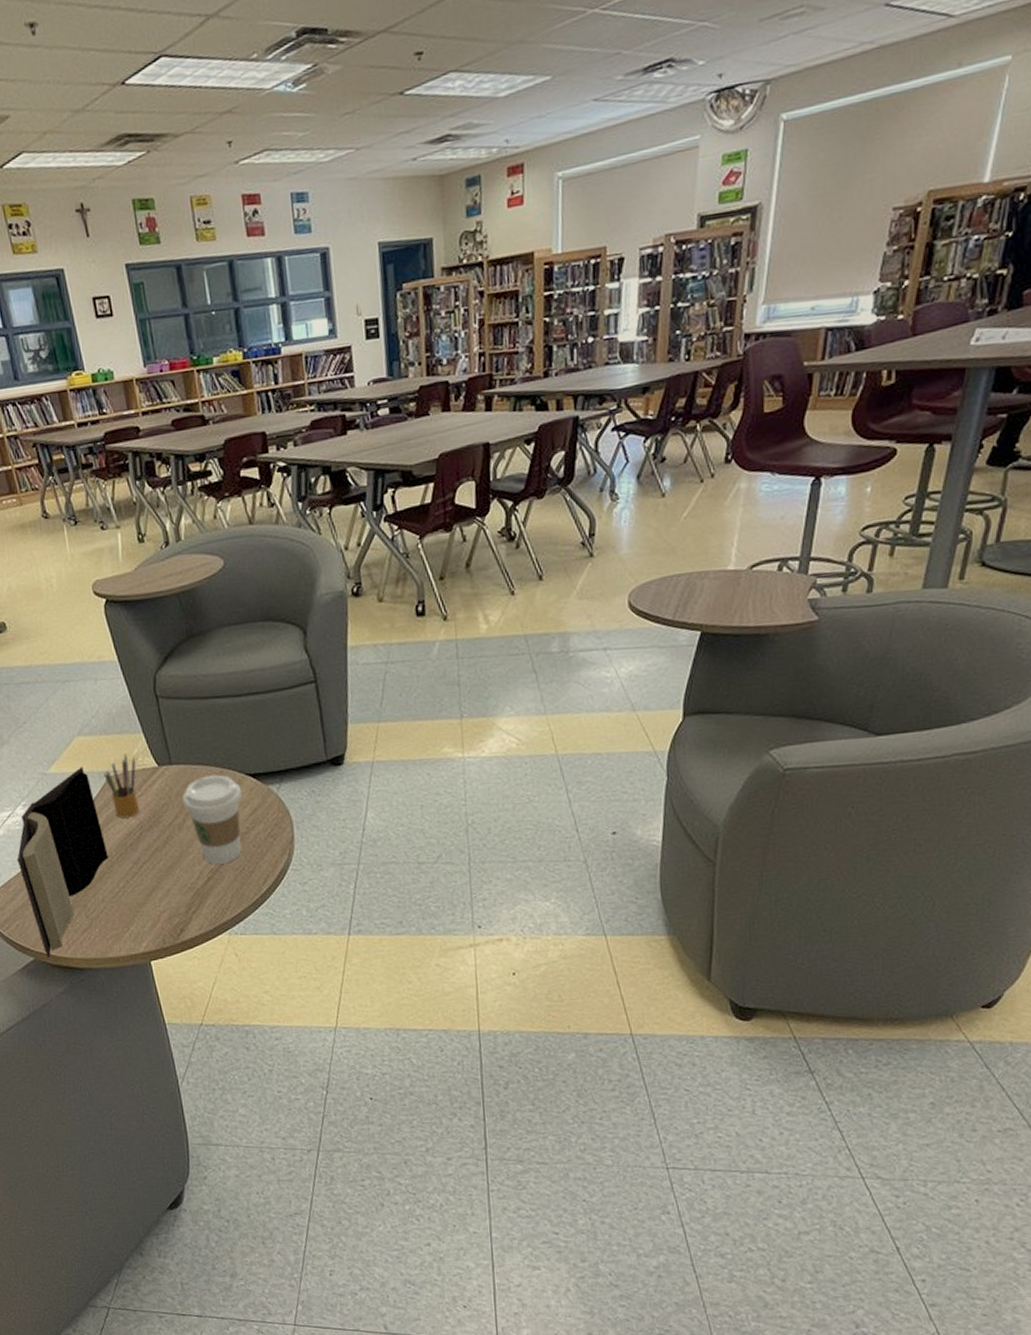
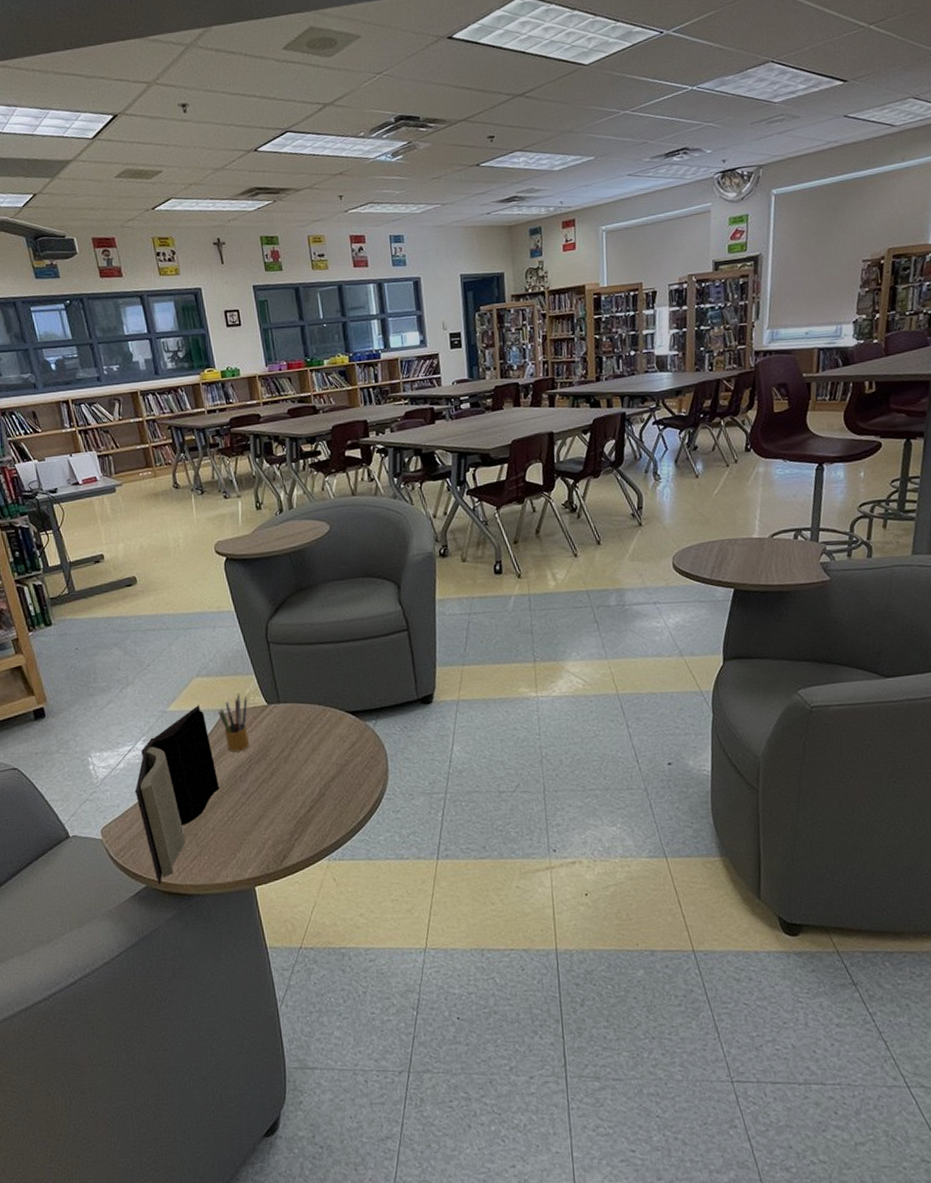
coffee cup: present [182,774,242,865] -> none [288,712,342,795]

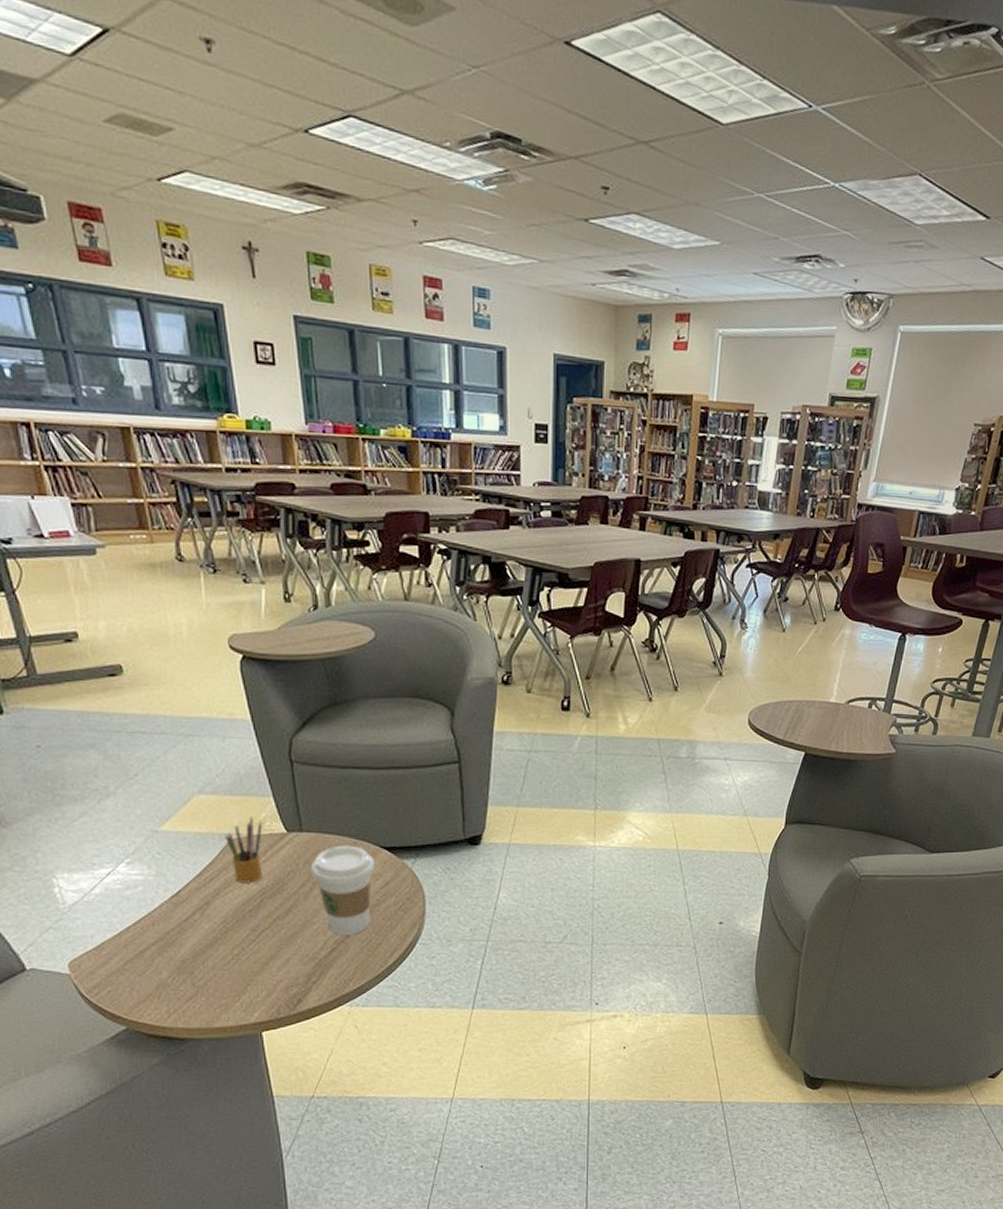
book: present [134,705,220,885] -> none [114,826,223,1027]
coffee cup: none [288,712,342,795] -> present [310,845,375,936]

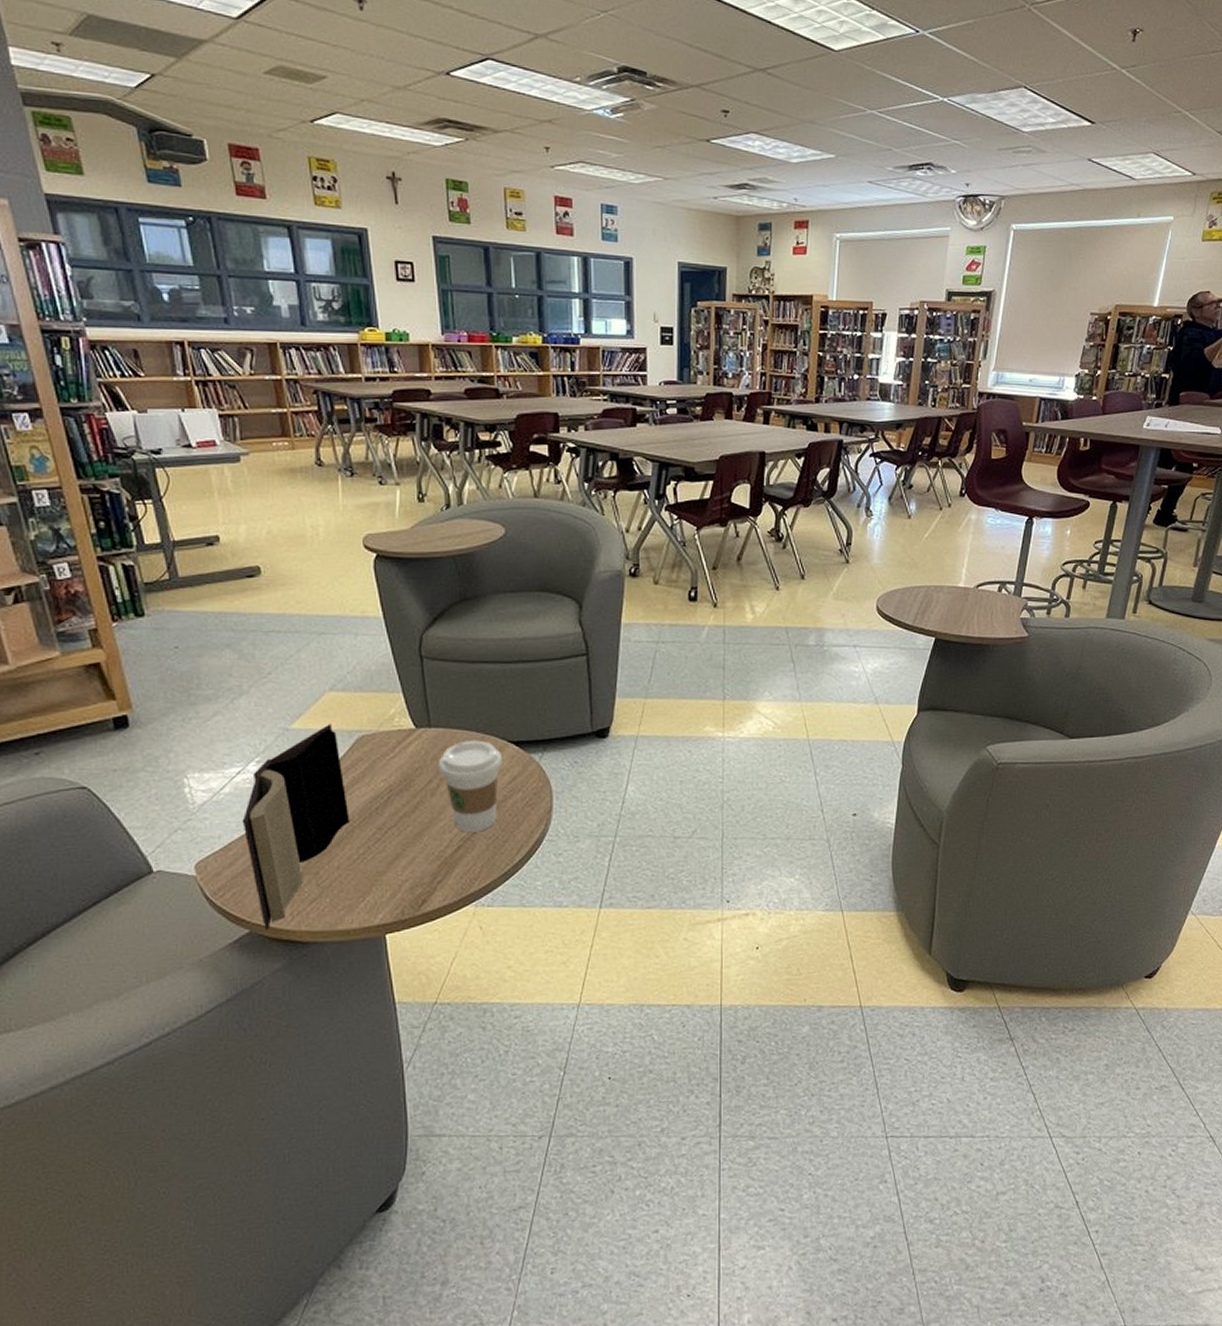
book: none [114,826,223,1027] -> present [242,723,350,930]
pencil box: present [225,817,264,883] -> none [354,713,392,781]

